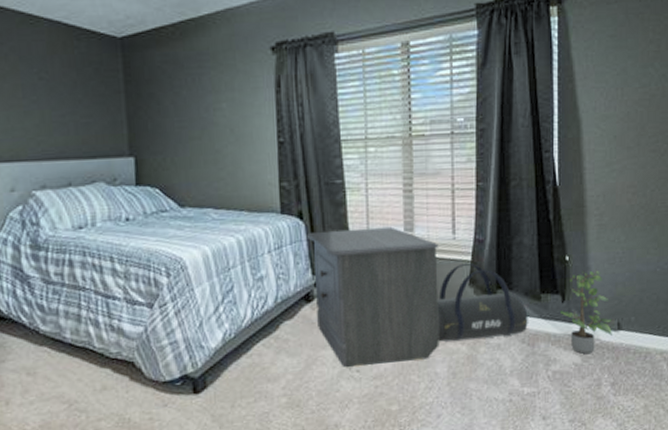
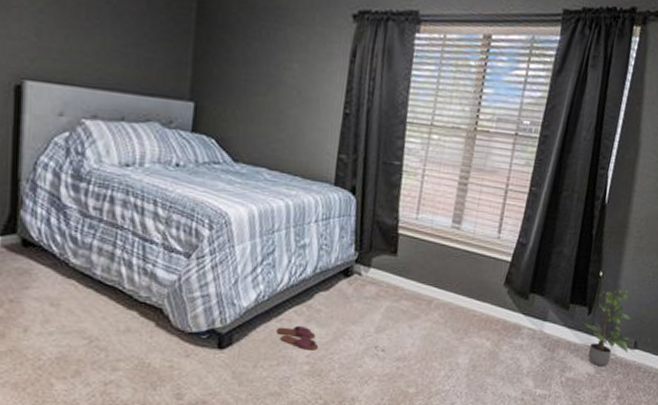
slippers: none [248,359,293,382] -> present [276,326,319,350]
nightstand: present [306,226,439,367] -> none [351,208,483,349]
duffel bag: present [437,263,528,342] -> none [465,263,554,339]

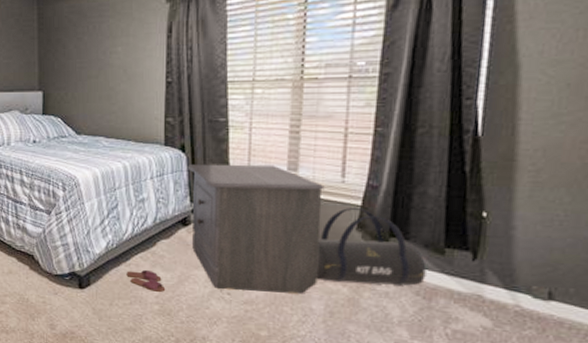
nightstand: none [351,208,483,349] -> present [187,163,325,294]
duffel bag: none [465,263,554,339] -> present [316,207,426,286]
potted plant: present [583,288,631,367] -> none [468,230,541,320]

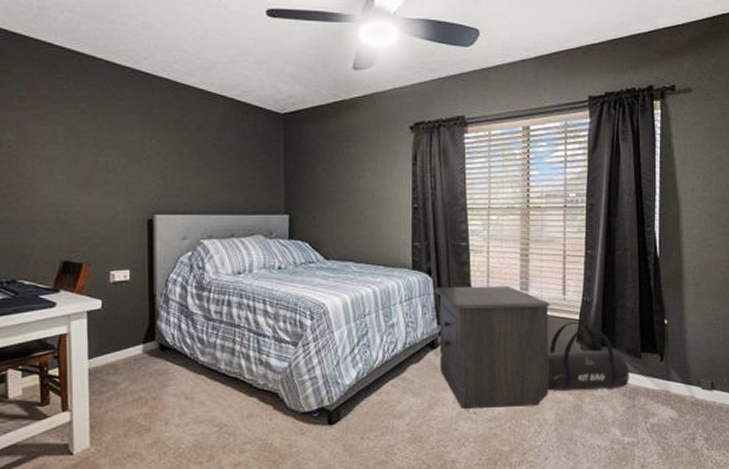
slippers: present [126,270,166,292] -> none [377,398,416,419]

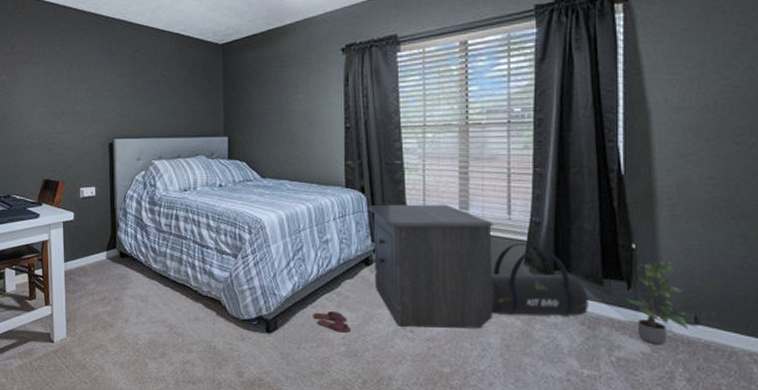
slippers: none [377,398,416,419] -> present [313,311,352,333]
potted plant: none [658,334,706,410] -> present [624,260,688,345]

